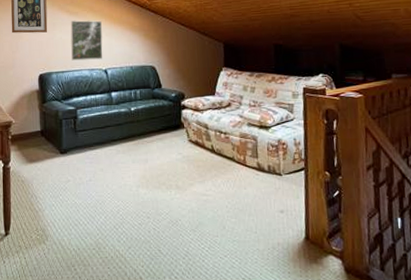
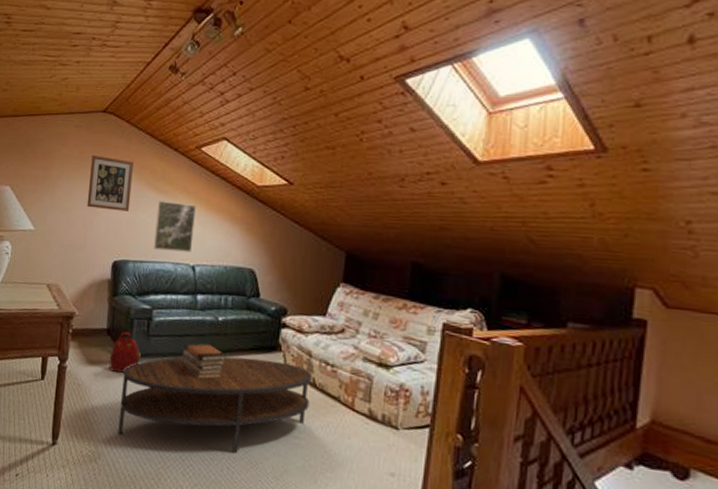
backpack: none [45,131,72,167] -> present [108,332,141,374]
coffee table: none [59,136,212,217] -> present [118,356,313,454]
book stack: none [105,130,141,160] -> present [182,342,226,379]

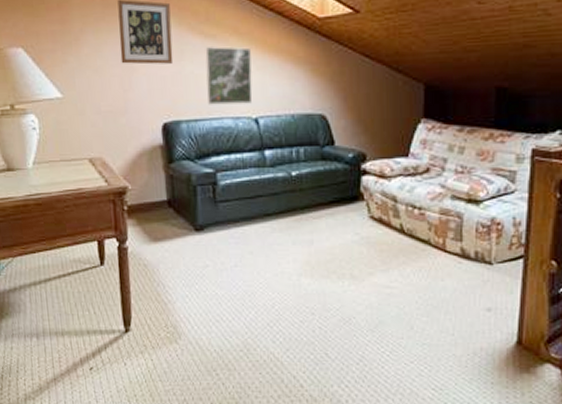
backpack: present [108,332,141,374] -> none [175,201,210,247]
coffee table: present [118,356,313,454] -> none [193,211,400,312]
book stack: present [182,342,226,379] -> none [256,201,305,241]

